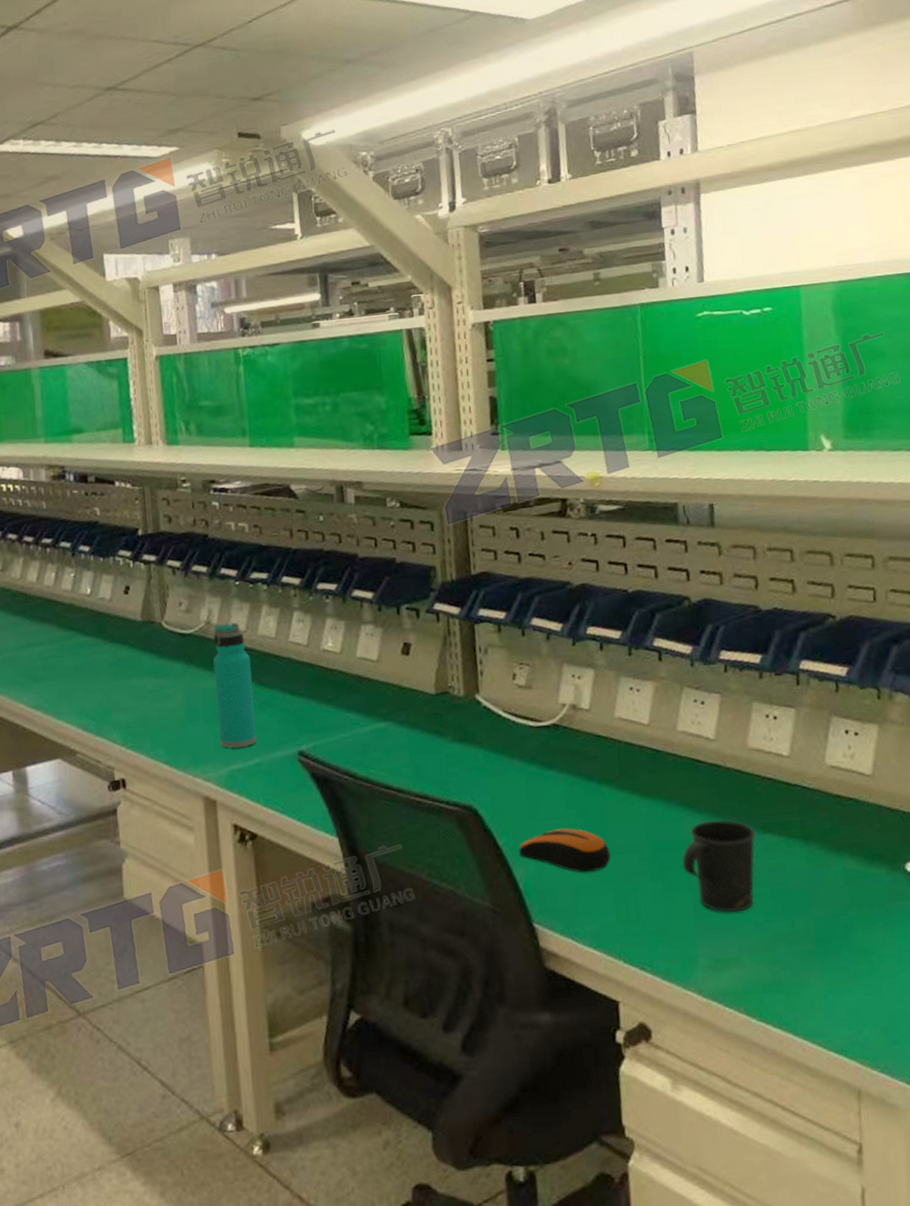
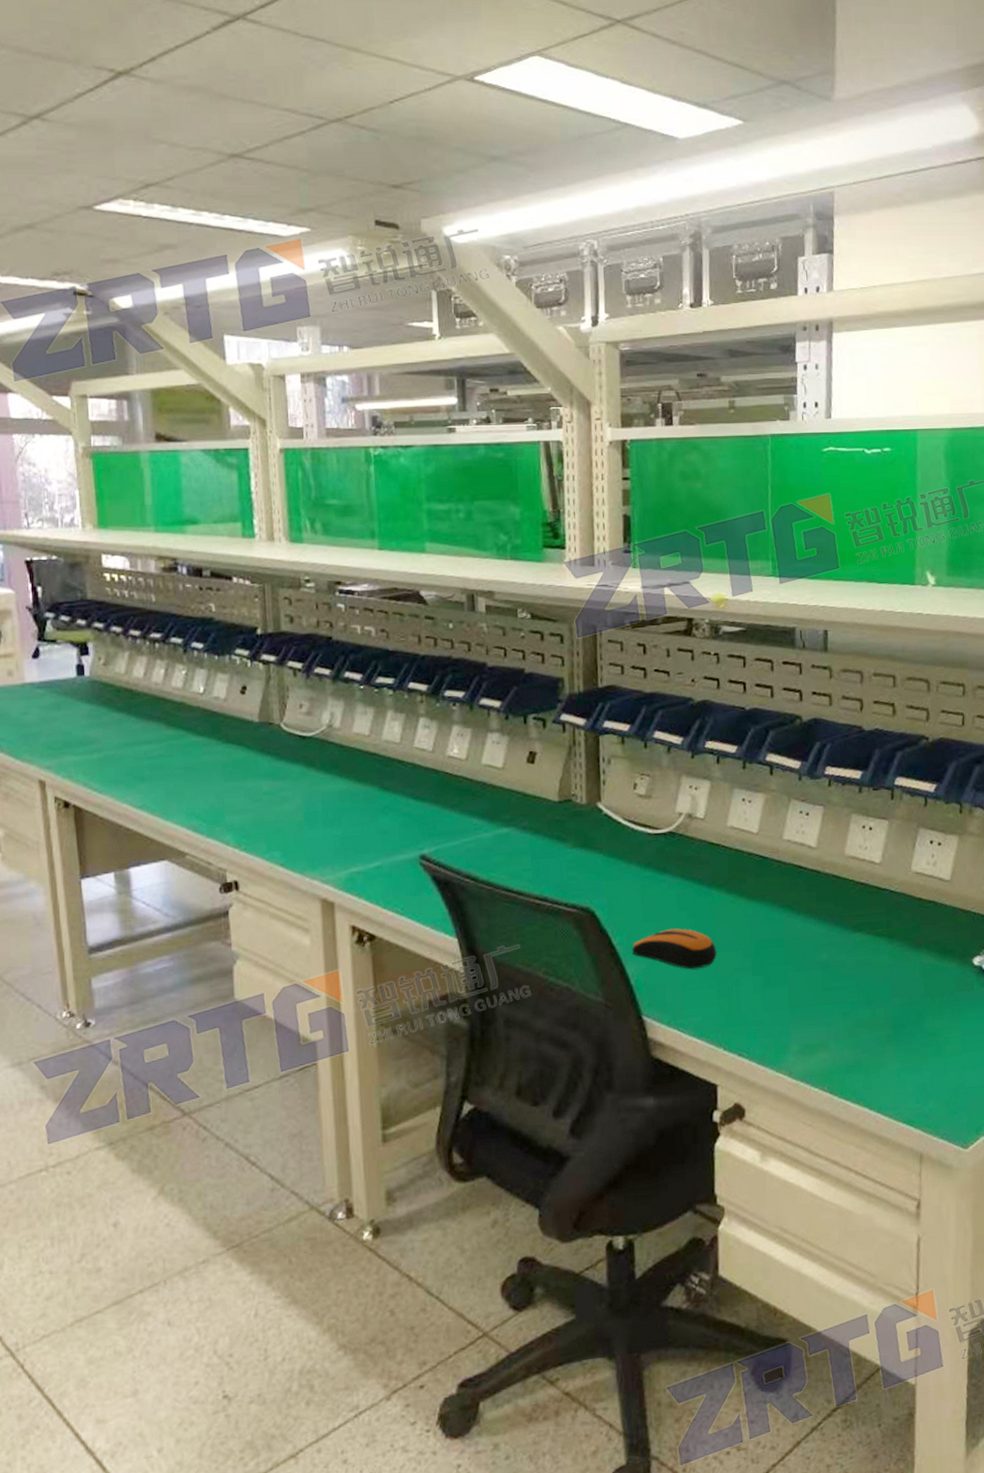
water bottle: present [213,622,257,748] -> none [335,726,378,851]
mug: present [682,820,756,913] -> none [781,920,848,1004]

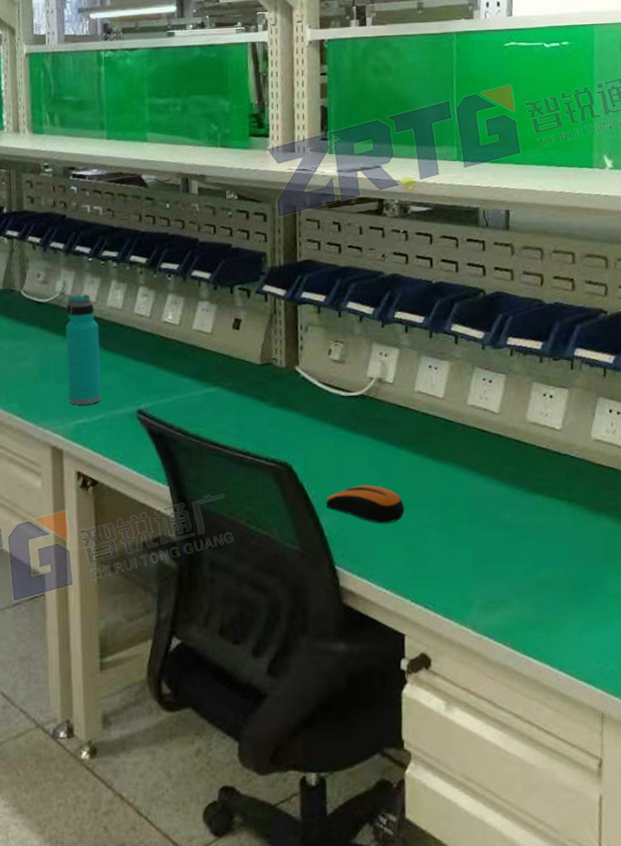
water bottle: none [335,726,378,851] -> present [66,294,101,405]

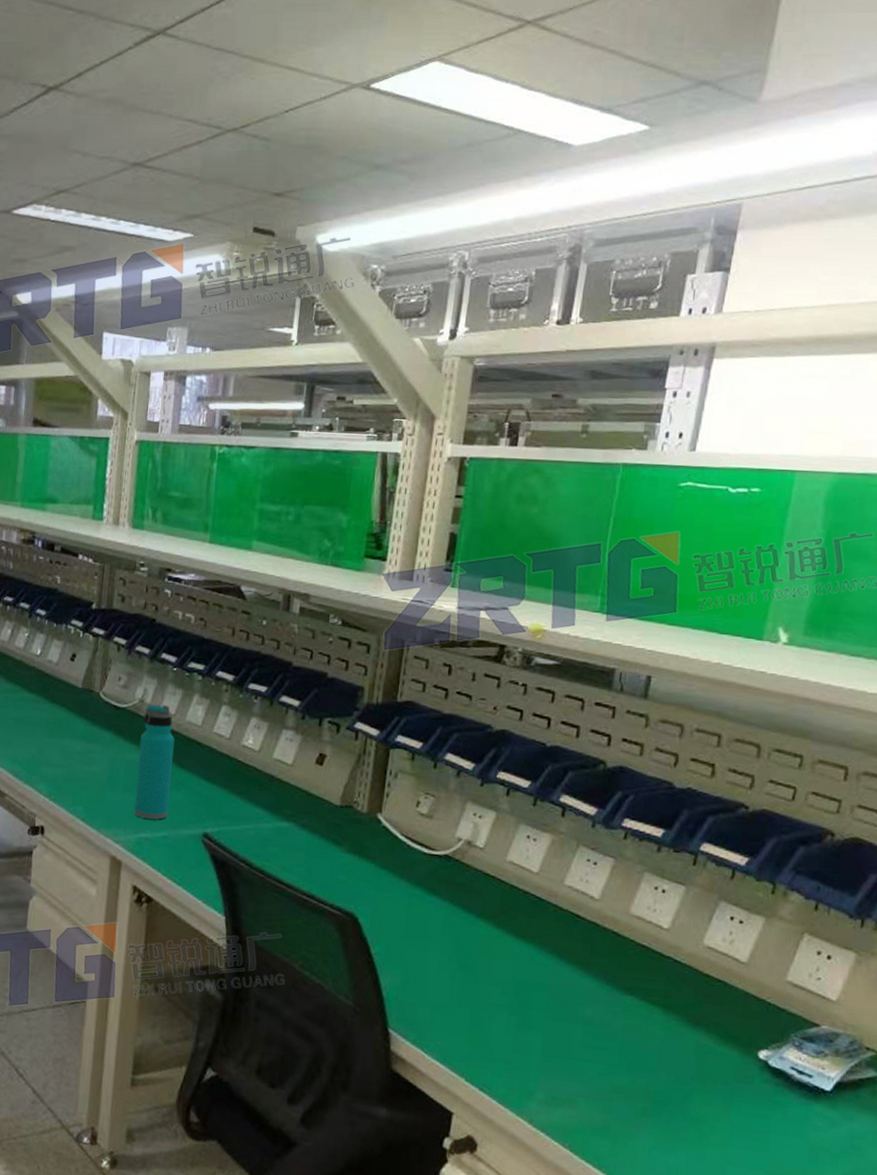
computer mouse: present [325,485,405,524] -> none [388,950,475,995]

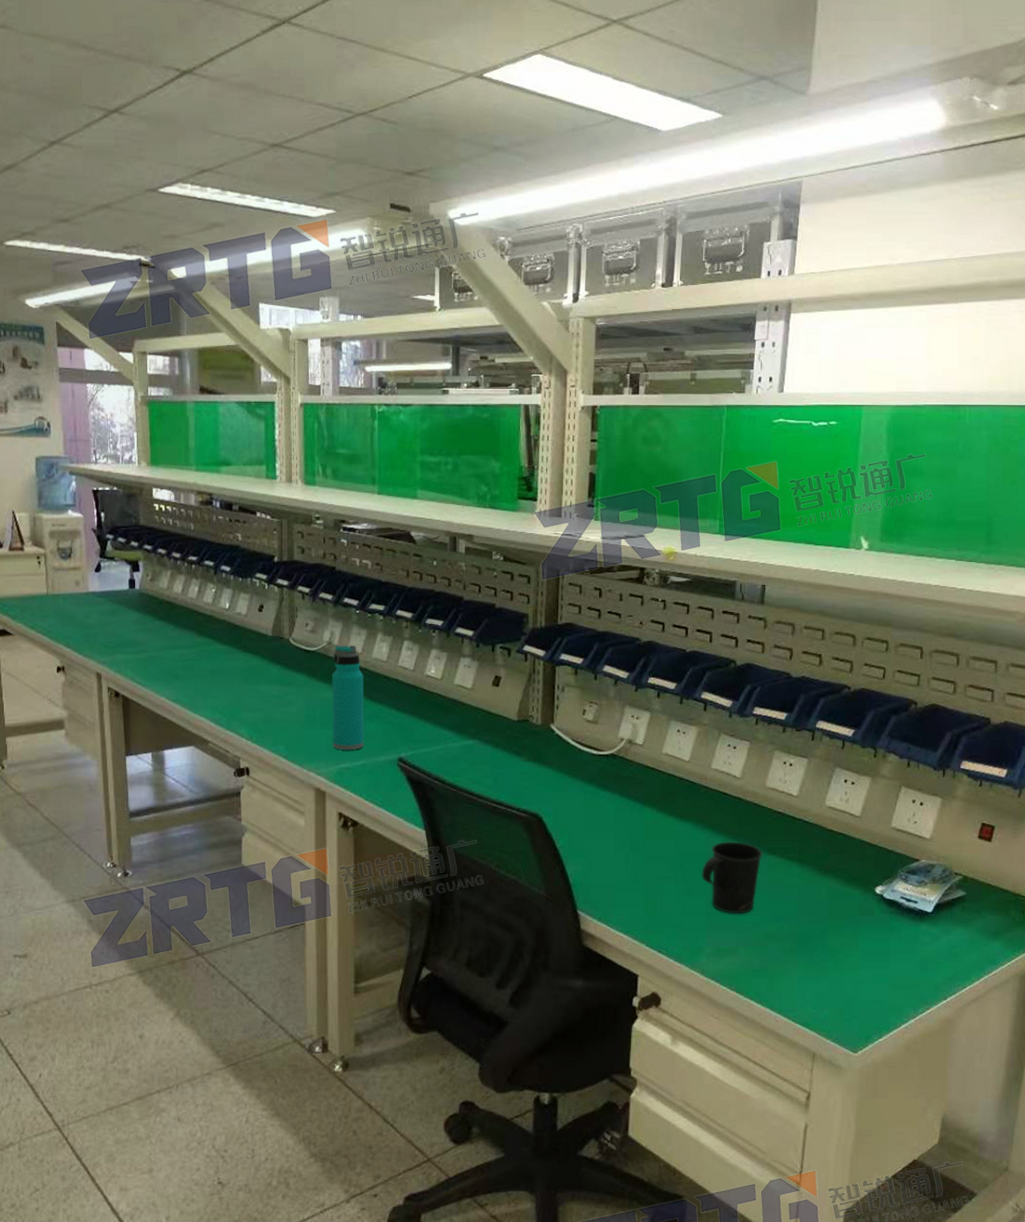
mug: none [540,972,619,1060] -> present [702,841,763,914]

